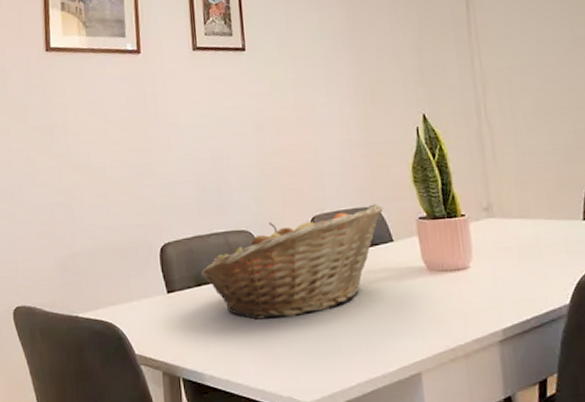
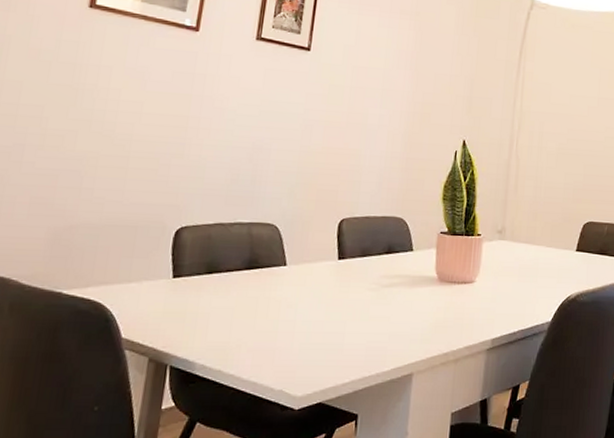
fruit basket: present [200,204,384,320] -> none [214,214,411,313]

